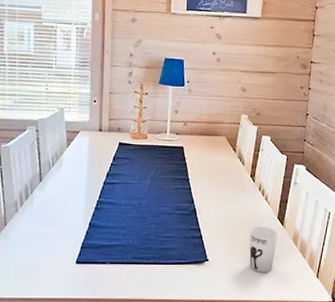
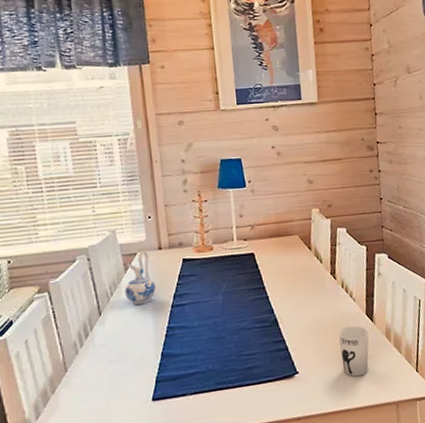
ceramic pitcher: none [65,130,93,178] -> present [125,251,157,306]

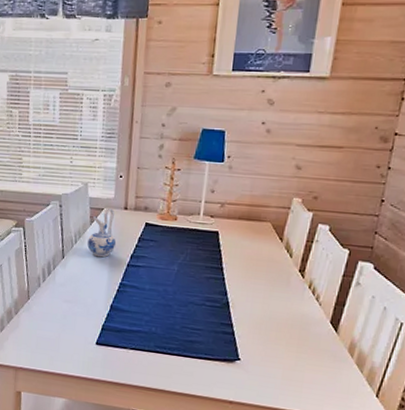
cup: present [338,325,369,377] -> none [289,329,330,383]

